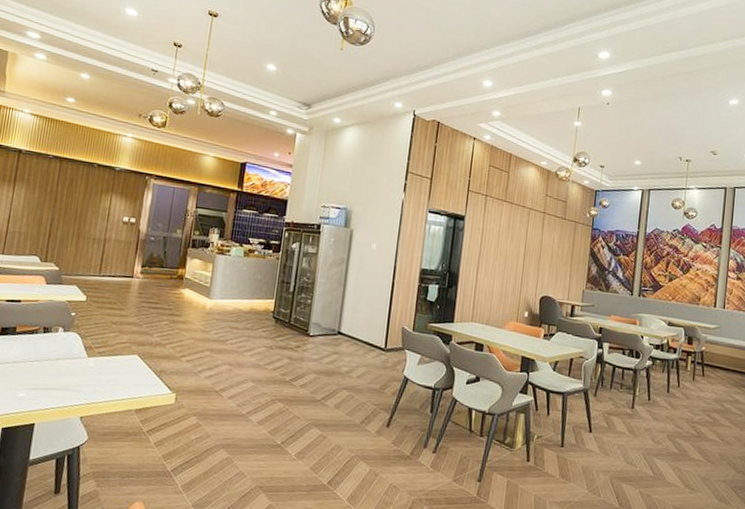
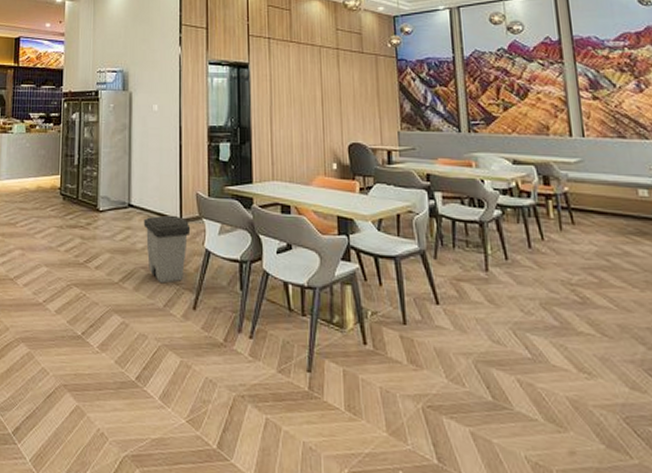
trash can: none [350,344,394,404] -> present [143,215,191,284]

